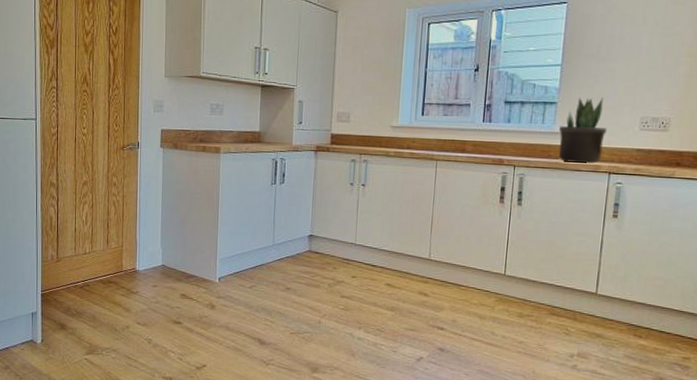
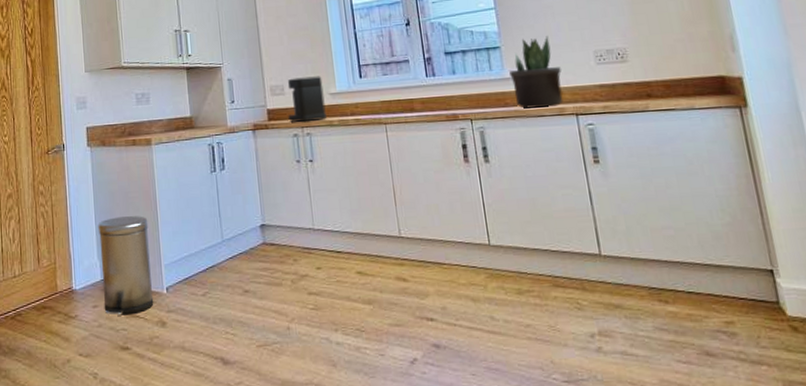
pedal bin: none [162,213,209,297] -> present [98,216,154,316]
coffee maker: none [349,107,387,150] -> present [287,76,327,123]

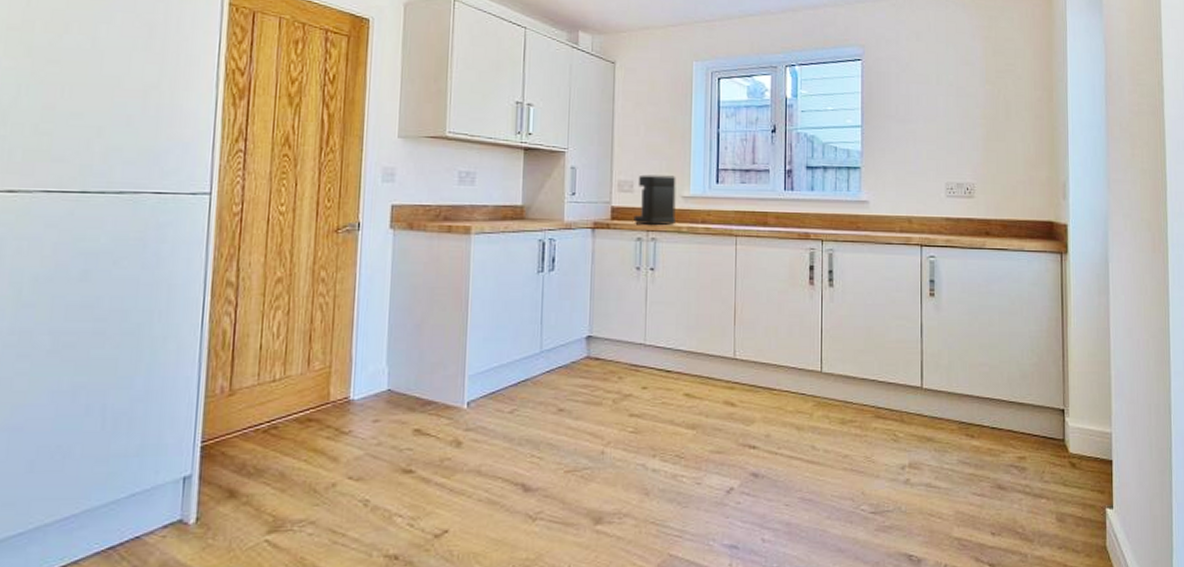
pedal bin: present [98,216,154,316] -> none [387,316,455,433]
planter: present [509,36,563,109] -> none [866,161,914,235]

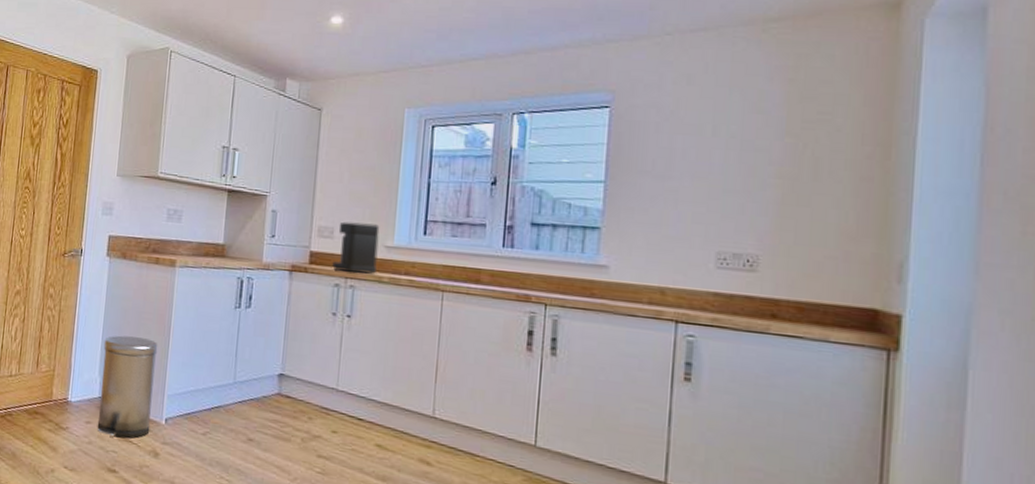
pedal bin: none [387,316,455,433] -> present [97,335,158,439]

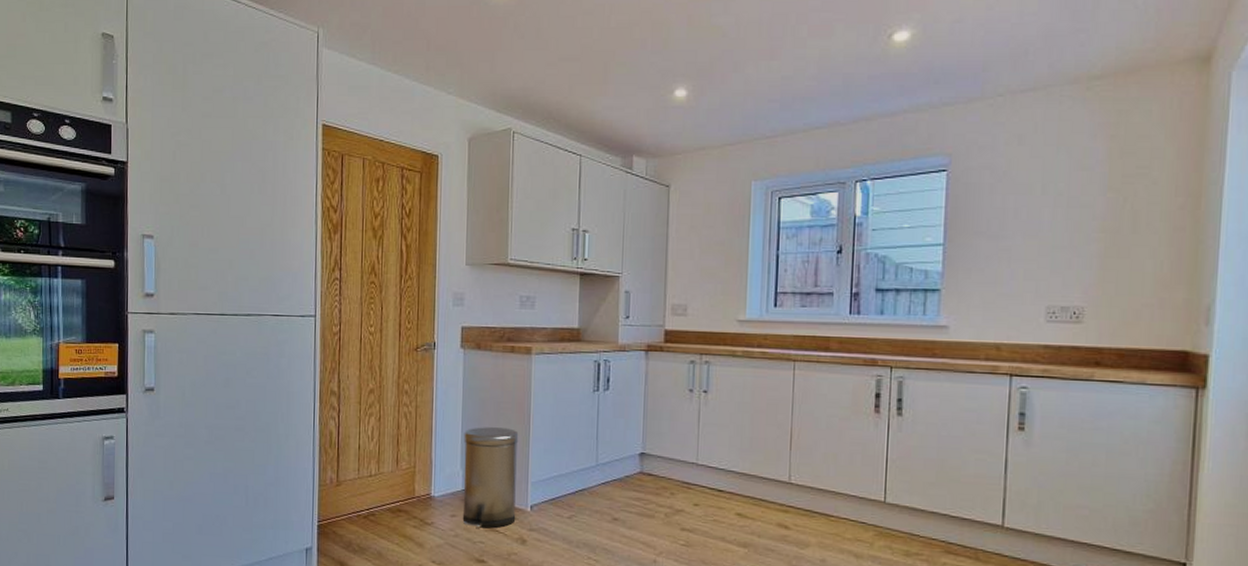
coffee maker: present [332,221,380,274] -> none [687,298,732,349]

